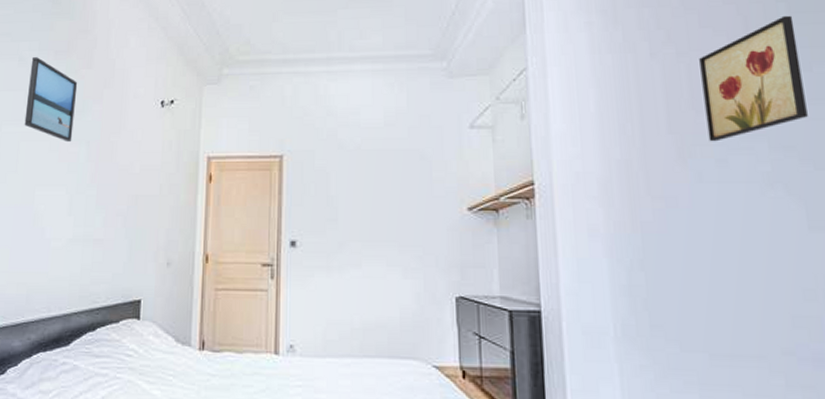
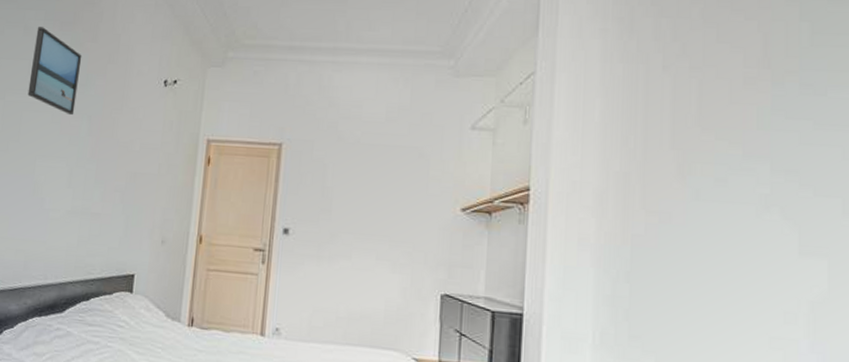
wall art: present [699,15,808,142] -> none [711,36,815,161]

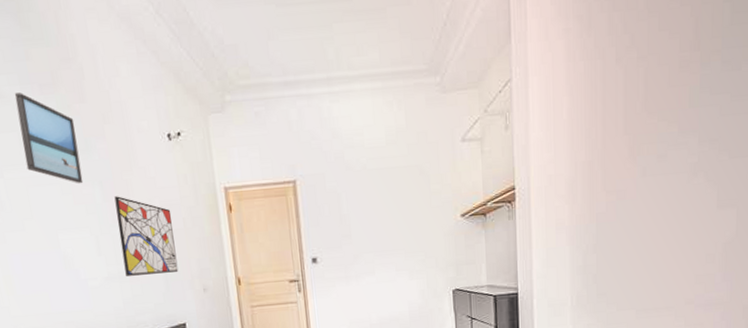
wall art: none [88,132,149,218] -> present [114,196,179,276]

